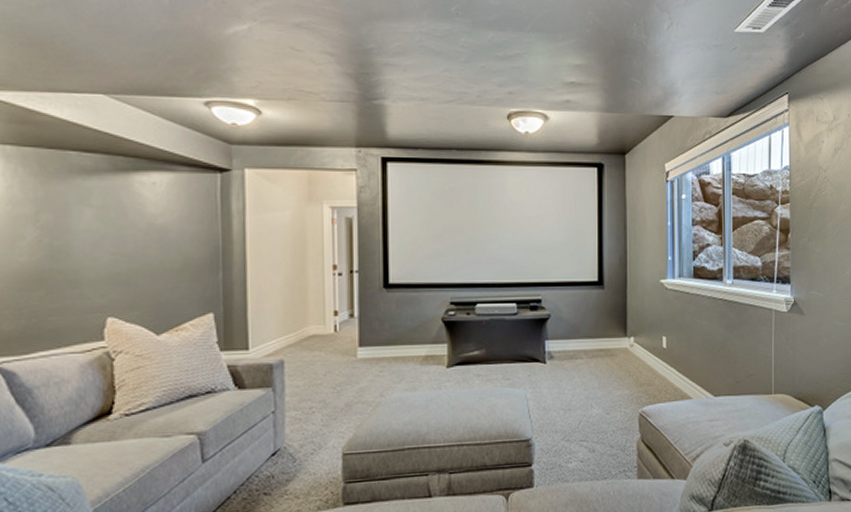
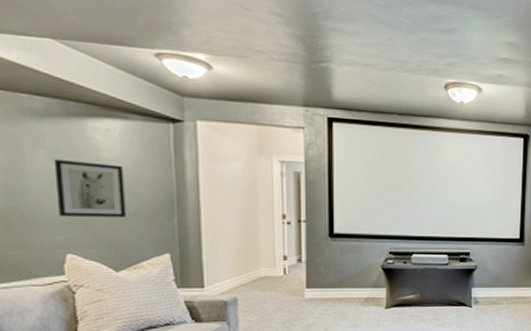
wall art: none [99,216,169,278] -> present [53,158,126,218]

